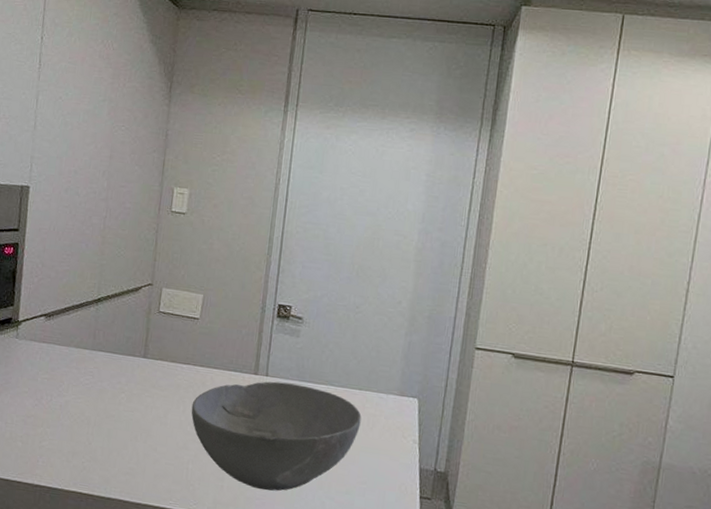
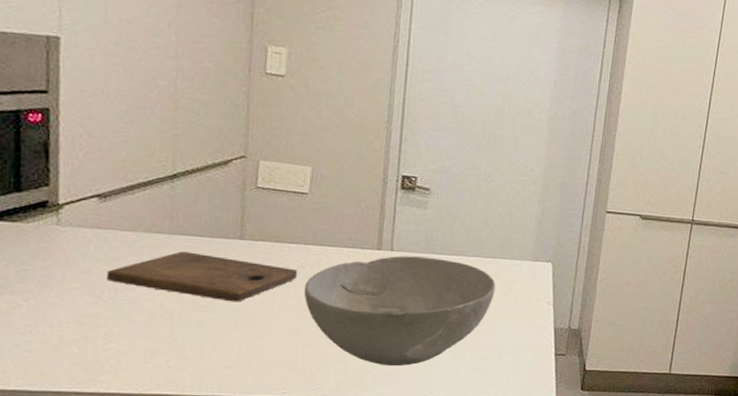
cutting board: none [45,365,188,415] -> present [106,251,298,302]

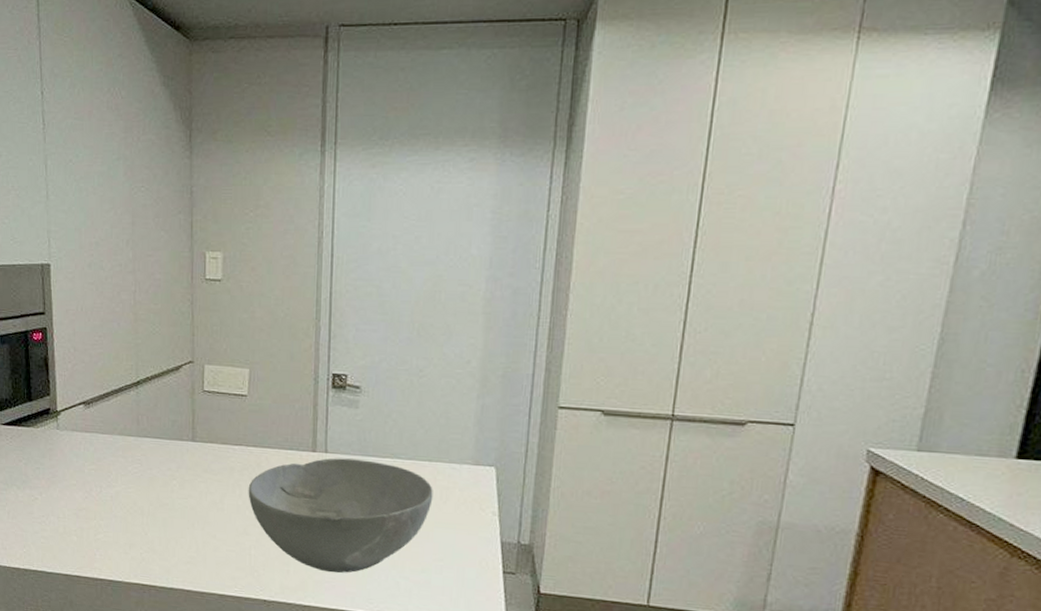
cutting board: present [106,251,298,302] -> none [93,452,242,501]

